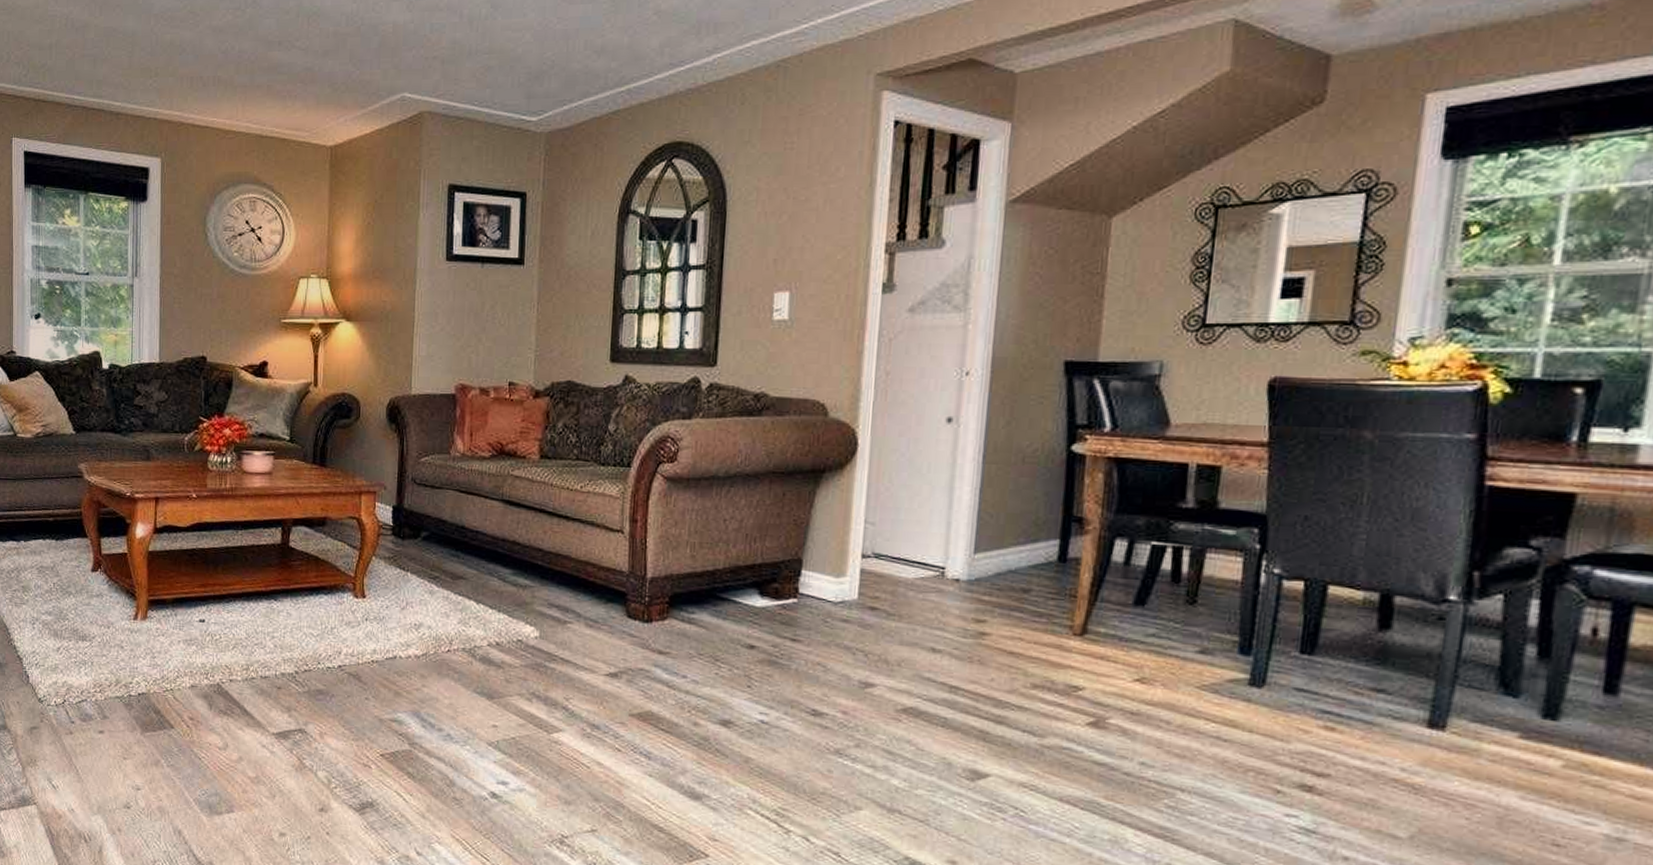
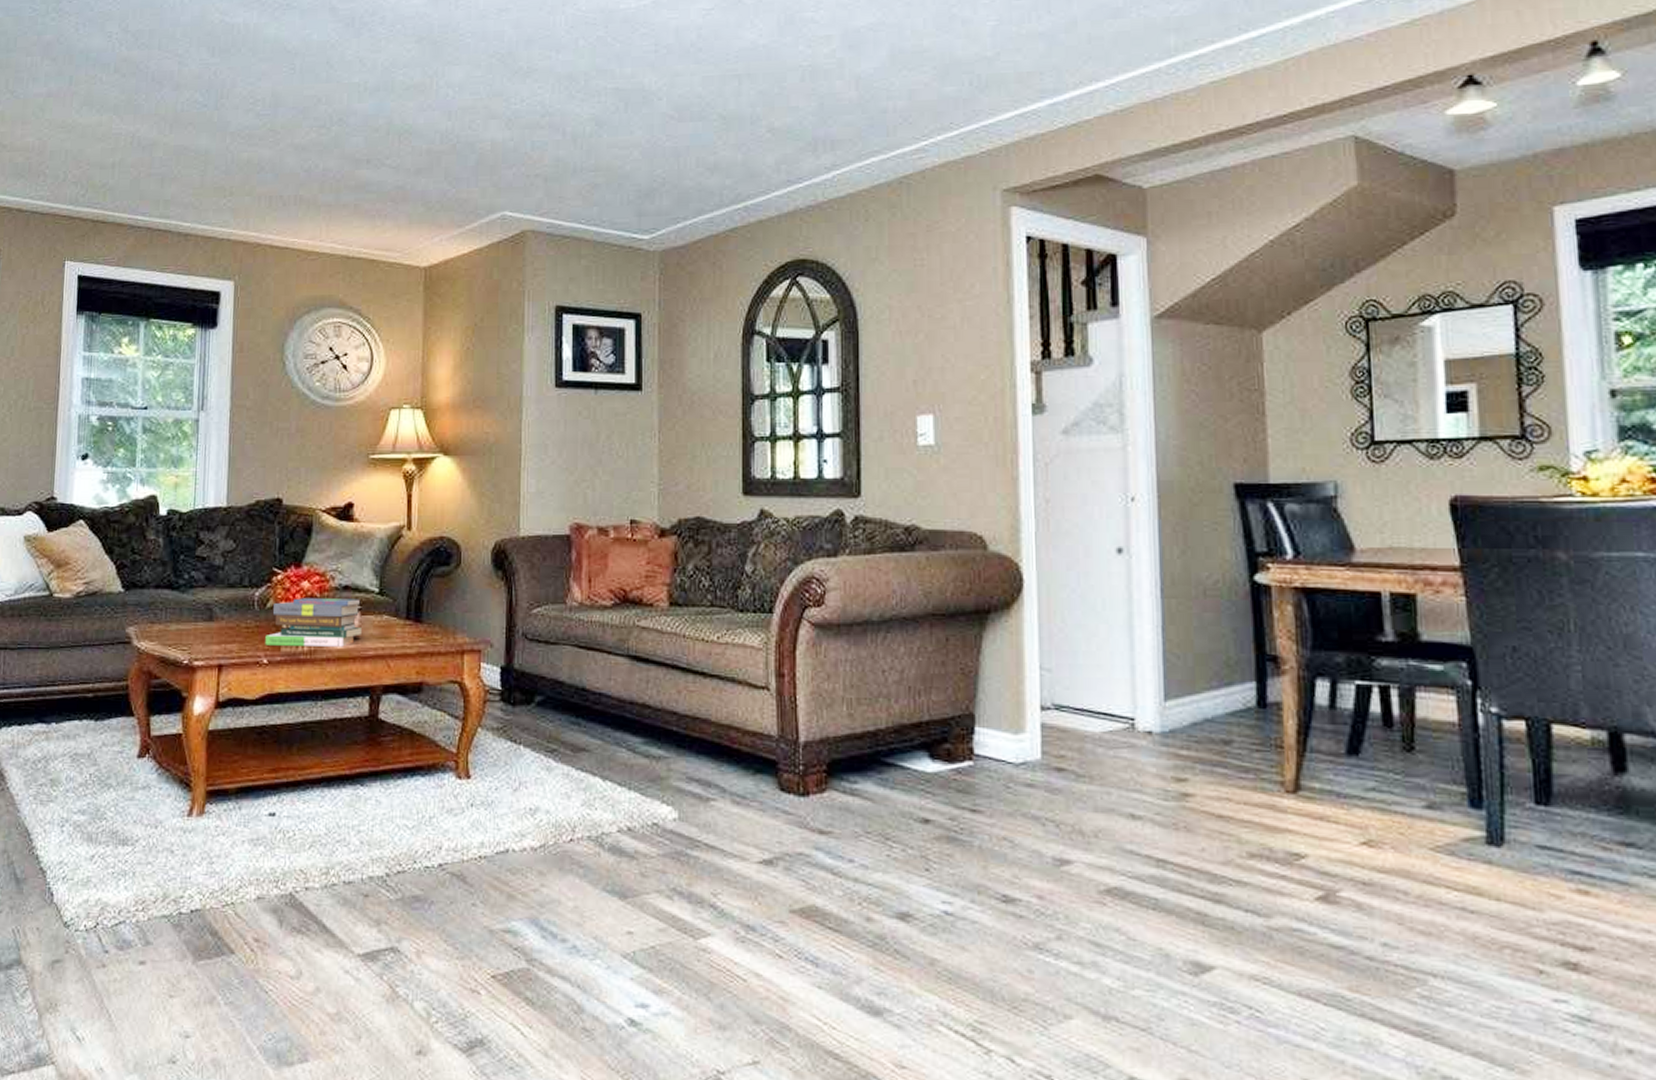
books: none [194,443,276,486] -> present [265,598,363,647]

